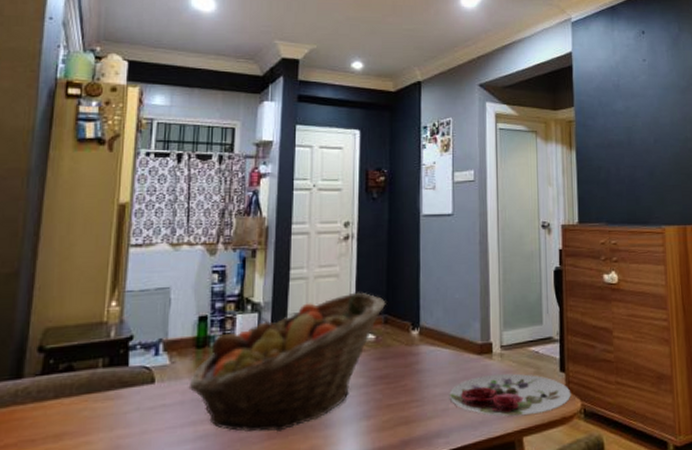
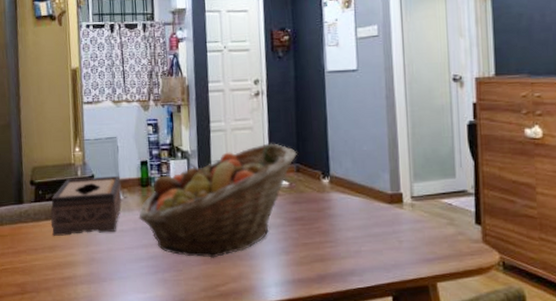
tissue box: none [62,335,170,420] -> present [50,175,122,236]
plate: present [449,373,571,417] -> none [361,223,489,263]

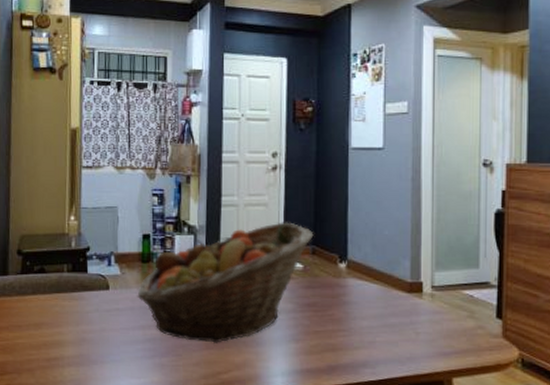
tissue box: present [50,175,122,236] -> none [38,249,120,313]

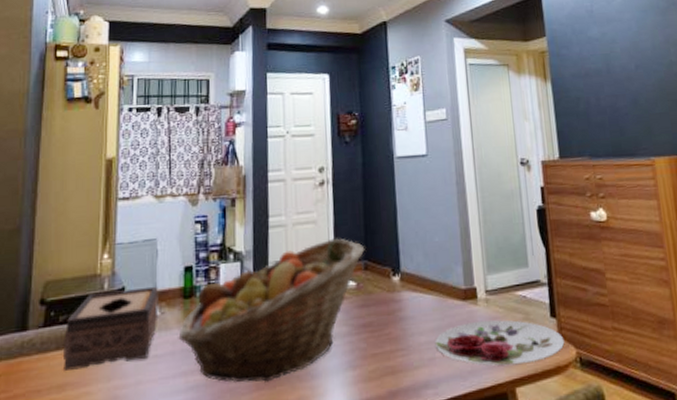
tissue box: none [38,249,120,313] -> present [64,286,159,371]
plate: none [376,314,508,358] -> present [435,319,565,366]

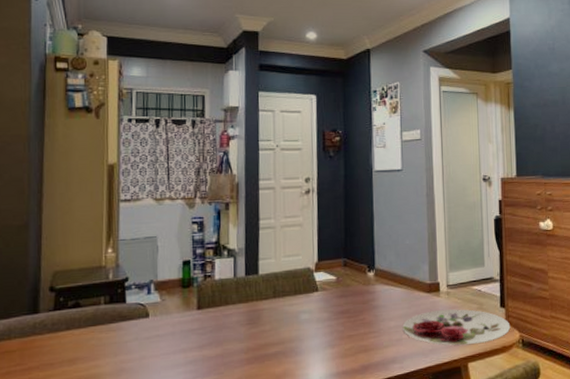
tissue box: present [64,286,159,371] -> none [73,277,160,347]
fruit basket: present [178,238,365,383] -> none [178,239,345,358]

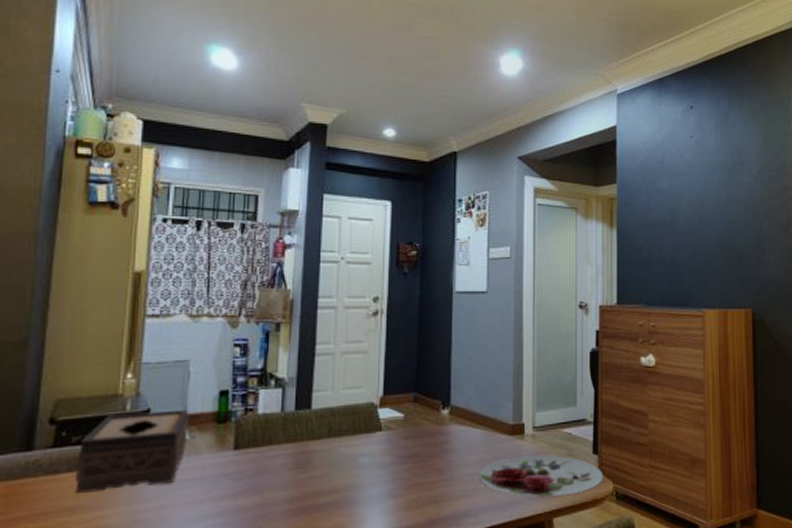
tissue box: none [73,277,160,347] -> present [75,409,189,493]

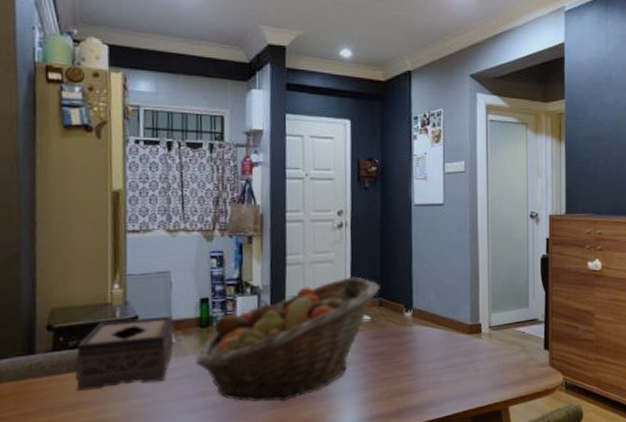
fruit basket: none [209,369,416,509] -> present [195,276,380,402]
plate: present [479,455,604,498] -> none [441,351,554,389]

